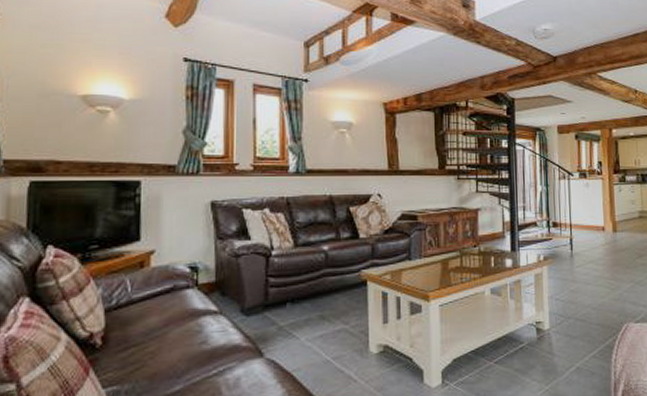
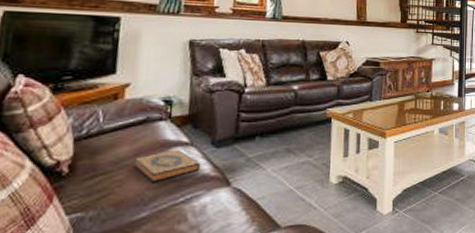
hardback book: none [163,319,232,355] -> present [133,150,201,183]

